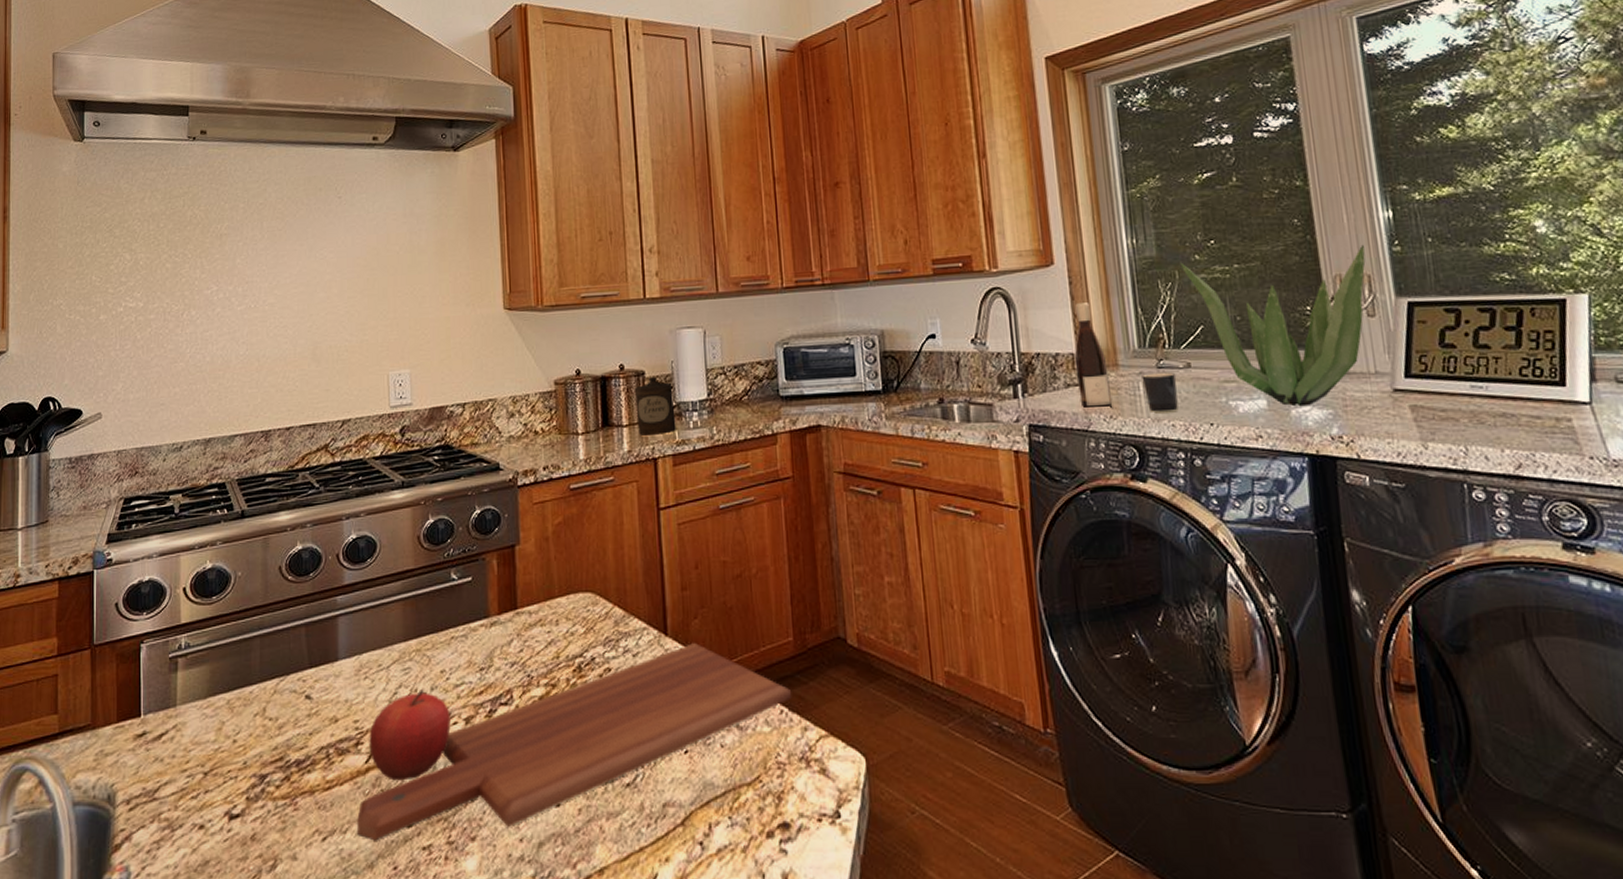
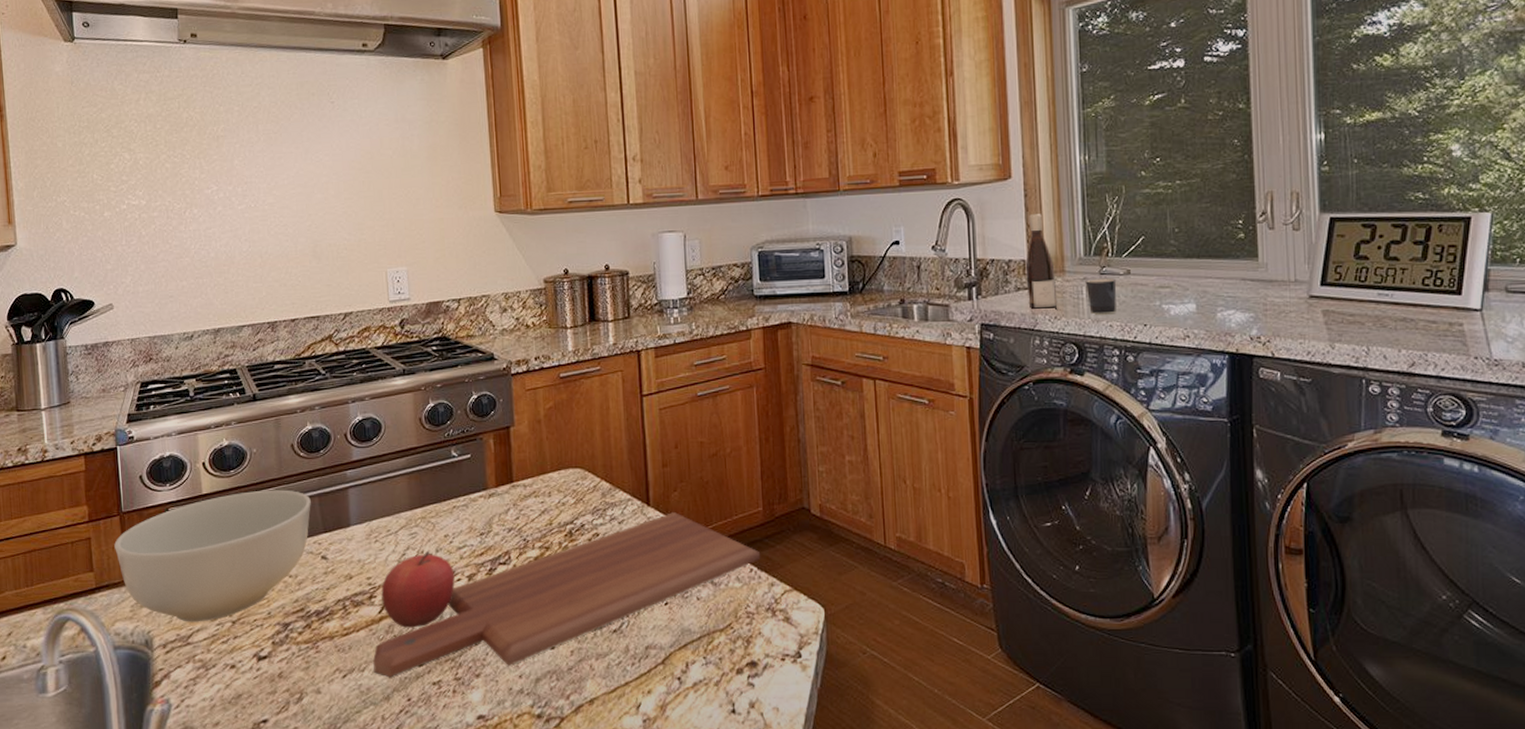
bowl: none [83,618,297,774] -> present [114,489,311,622]
canister: present [634,377,676,437] -> none [618,277,658,331]
plant: present [1180,244,1366,407] -> none [1127,164,1296,311]

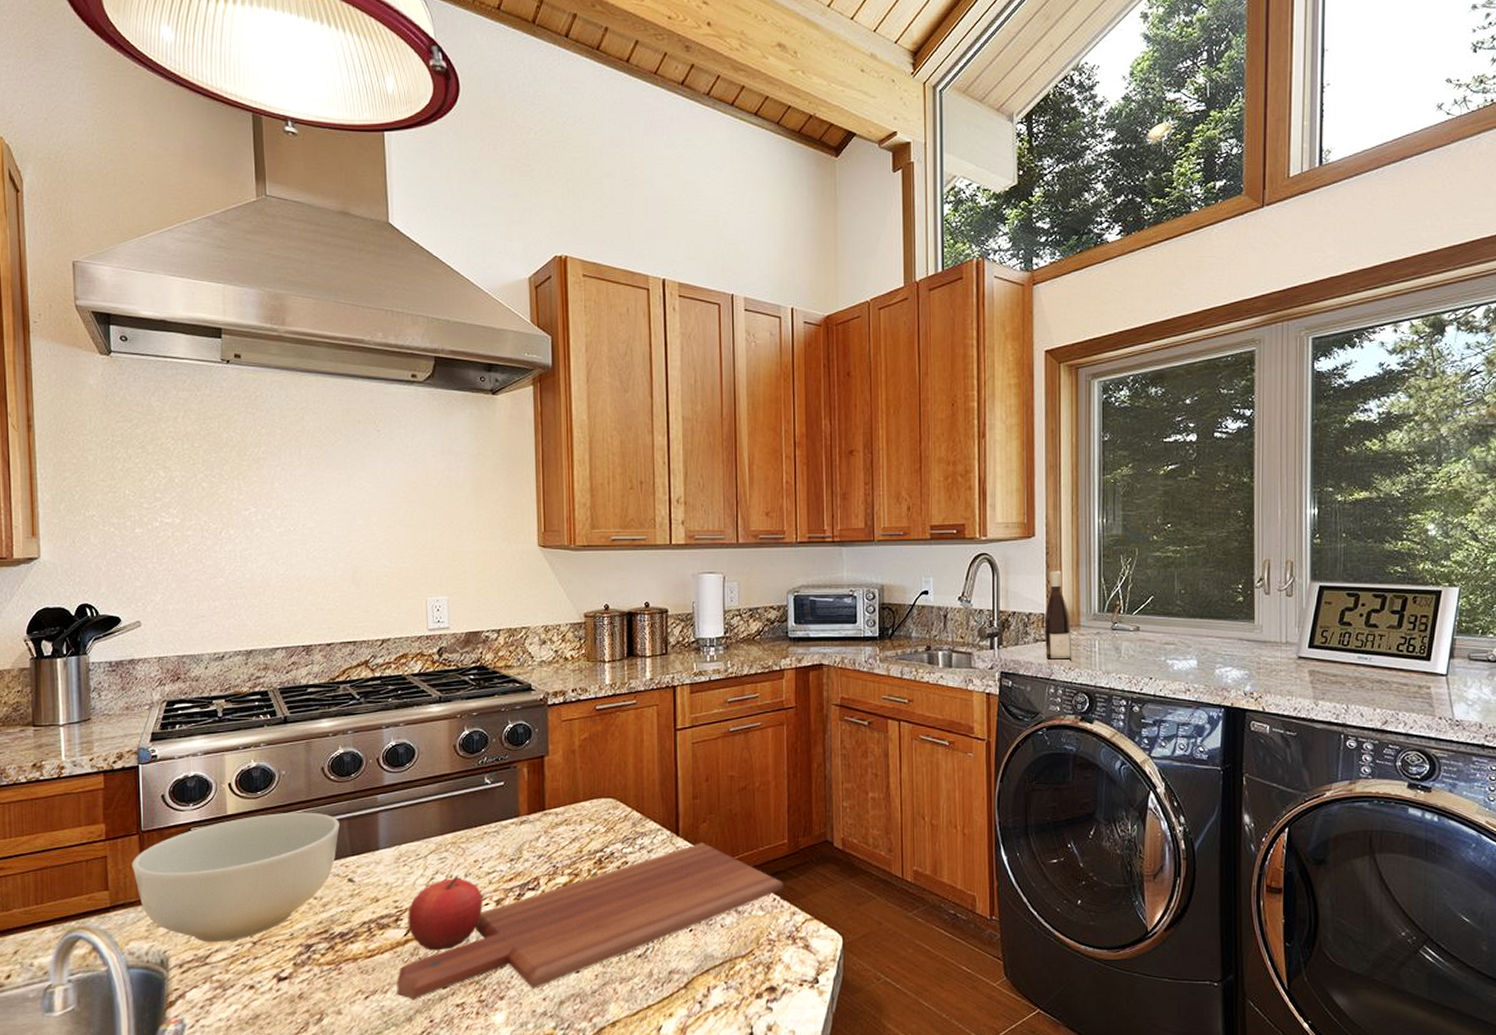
mug: present [1085,278,1117,316] -> none [1098,634,1127,669]

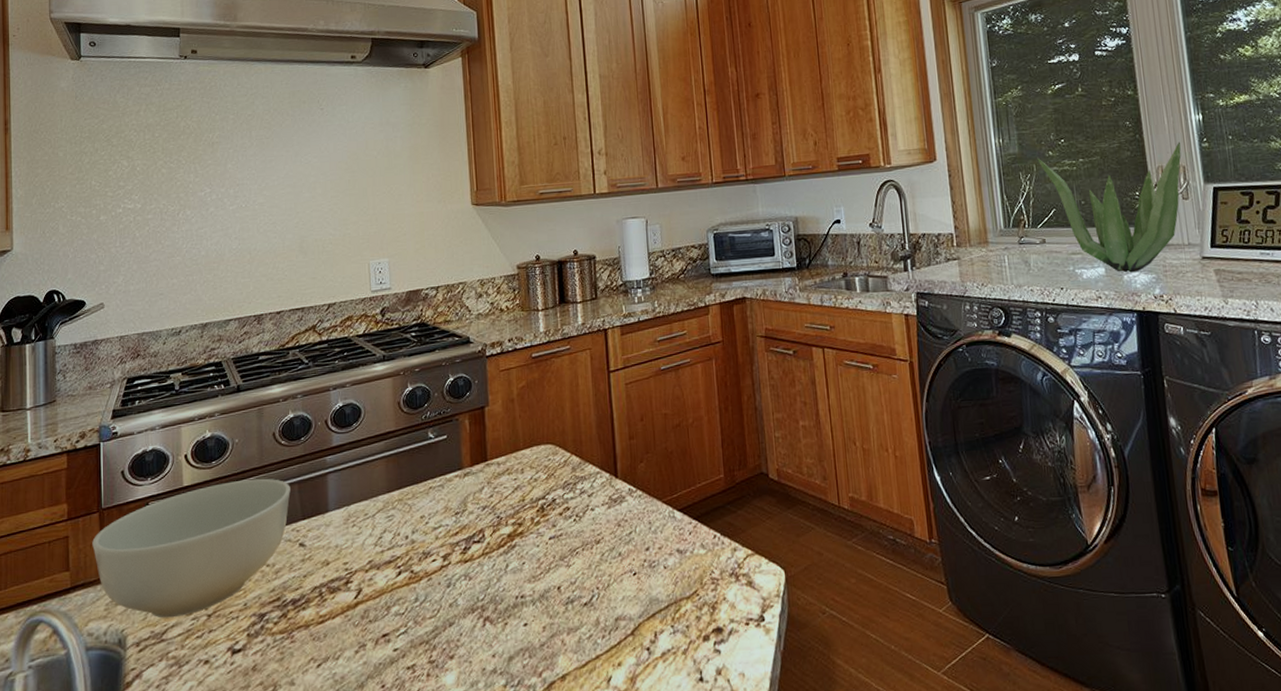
cutting board: present [397,843,784,999] -> none [348,483,724,665]
fruit: present [408,876,483,951] -> none [357,533,430,612]
bottle: present [1044,571,1072,662] -> none [953,192,984,278]
plant: none [1140,536,1291,667] -> present [1037,142,1181,273]

